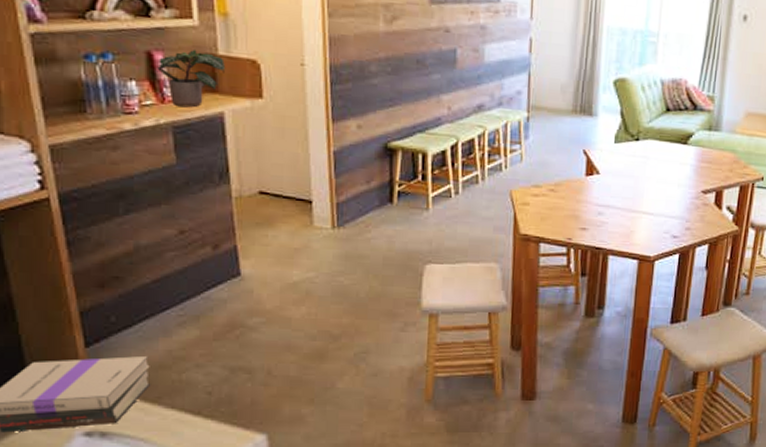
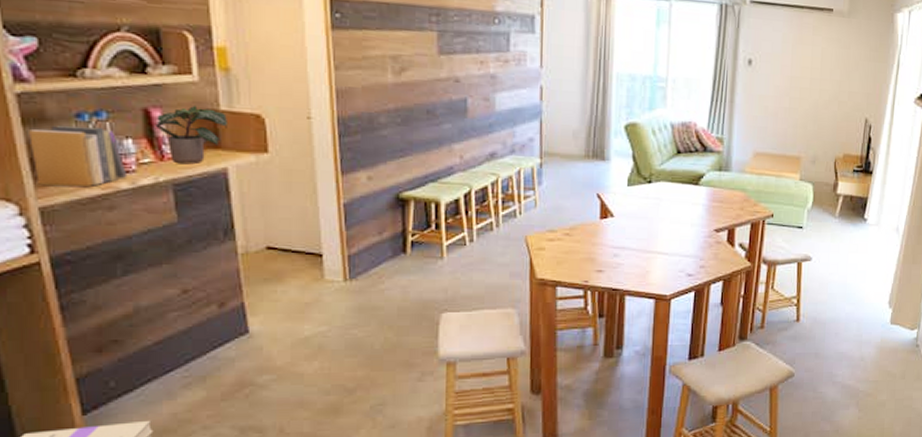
books: none [41,65,130,126] -> present [29,124,126,186]

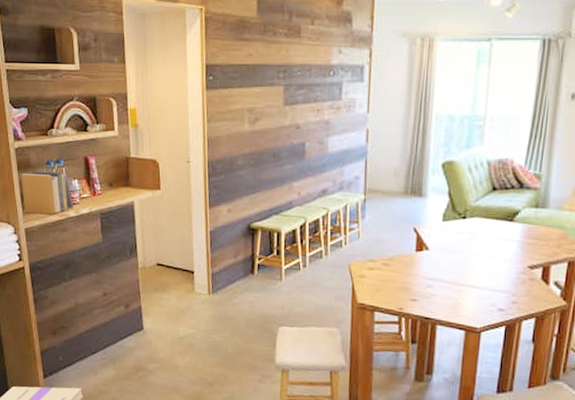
potted plant: present [155,105,229,165] -> none [91,153,136,199]

